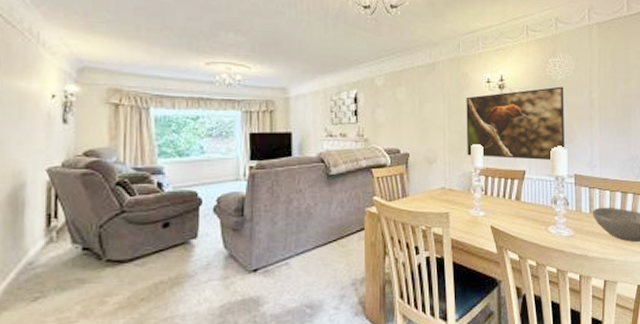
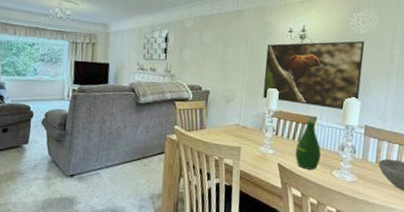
bottle: none [507,171,534,229] -> present [295,117,321,170]

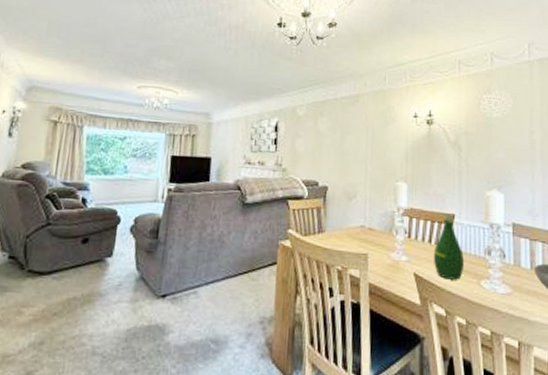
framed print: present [263,40,365,111] -> none [389,125,502,206]

